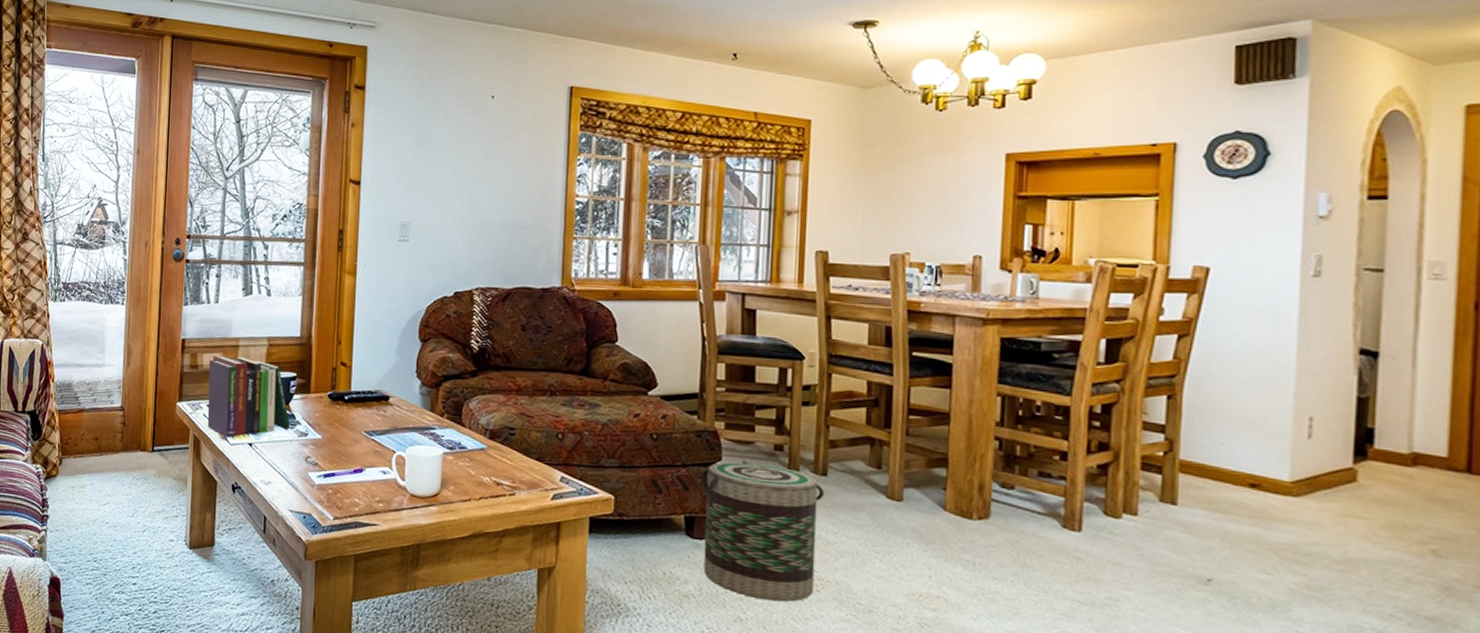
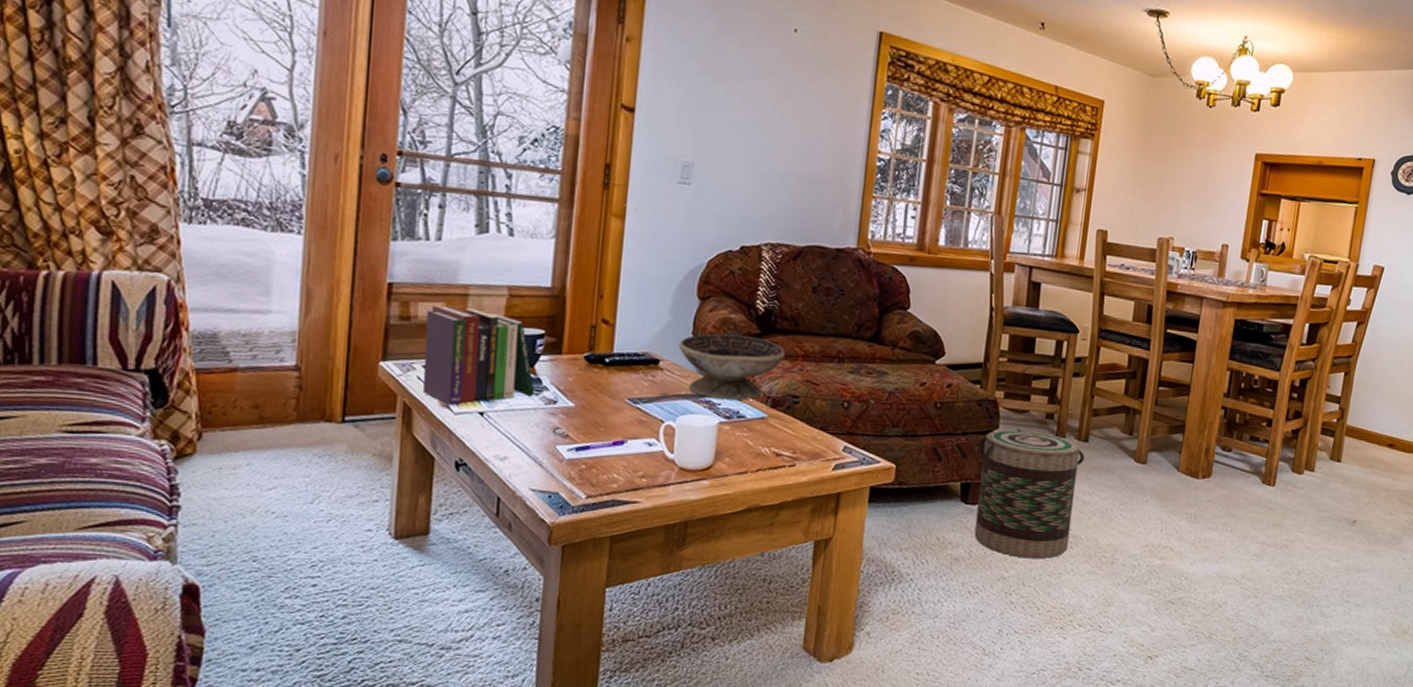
decorative bowl: none [405,371,499,433] -> present [678,333,785,401]

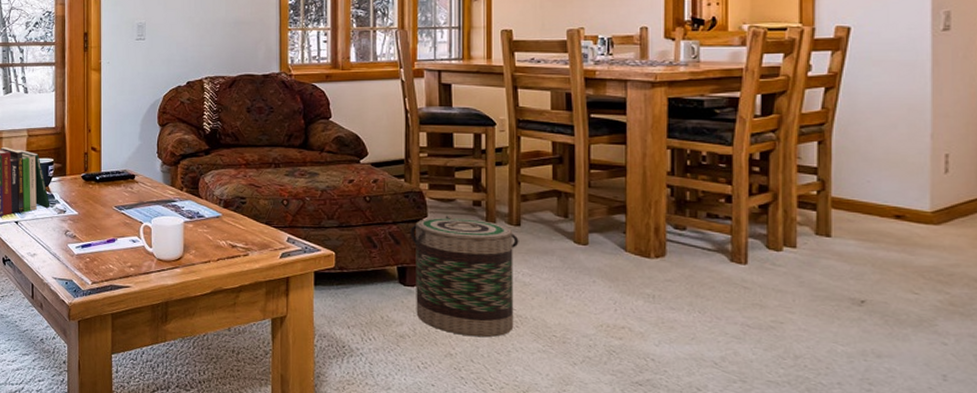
decorative bowl: present [678,333,785,401] -> none [148,151,230,204]

